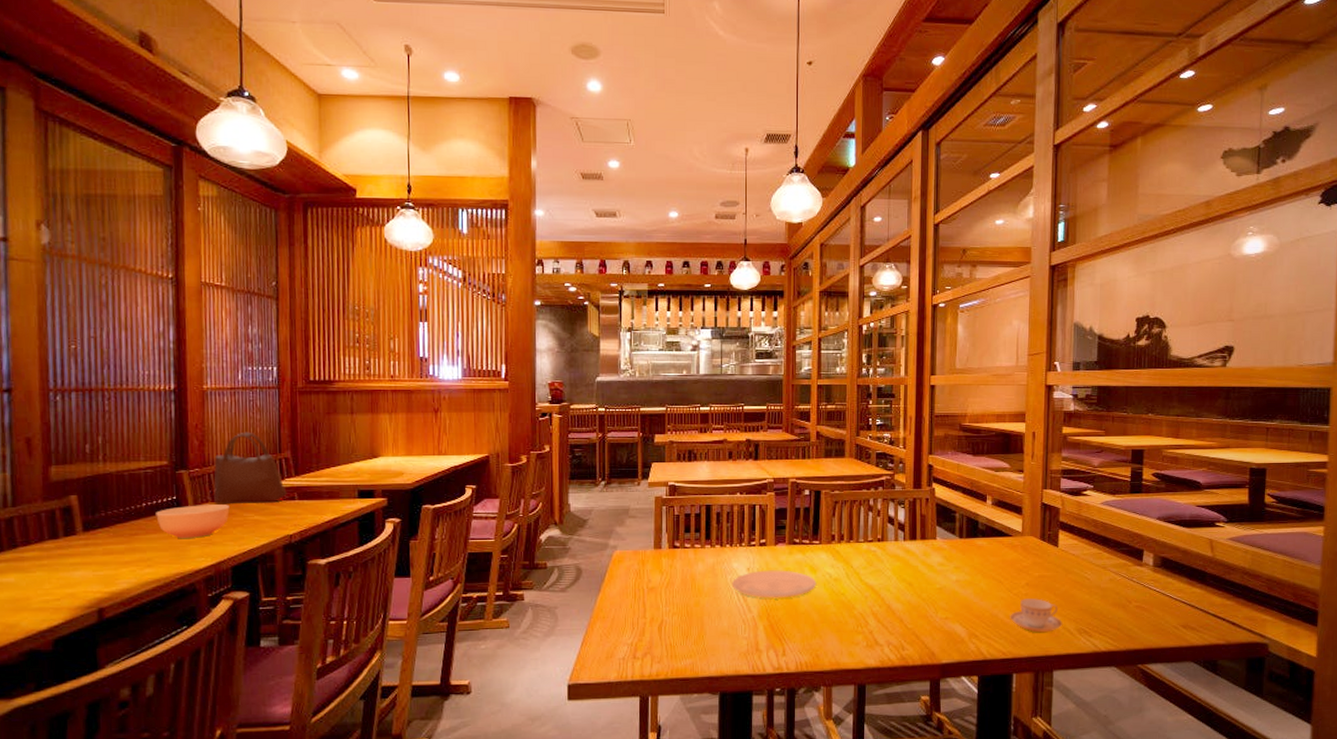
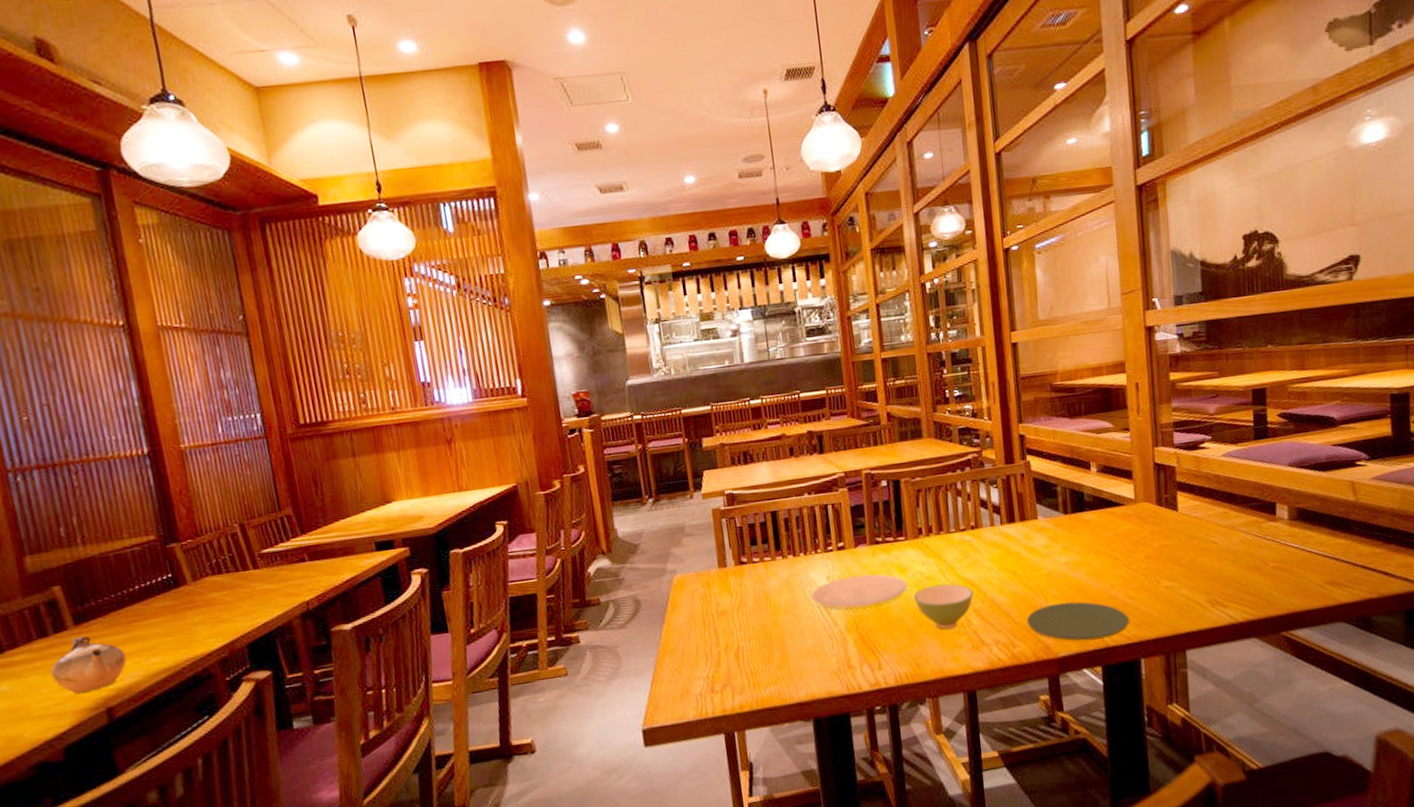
teapot: none [54,543,124,592] -> present [50,637,127,694]
bowl: present [156,505,230,538] -> none [151,576,234,620]
handbag: present [214,432,287,505] -> none [207,491,296,578]
bowl: none [820,587,874,627] -> present [913,583,974,630]
plate: none [916,615,1006,652] -> present [1026,601,1129,641]
teacup: present [1010,598,1063,633] -> none [1131,571,1192,611]

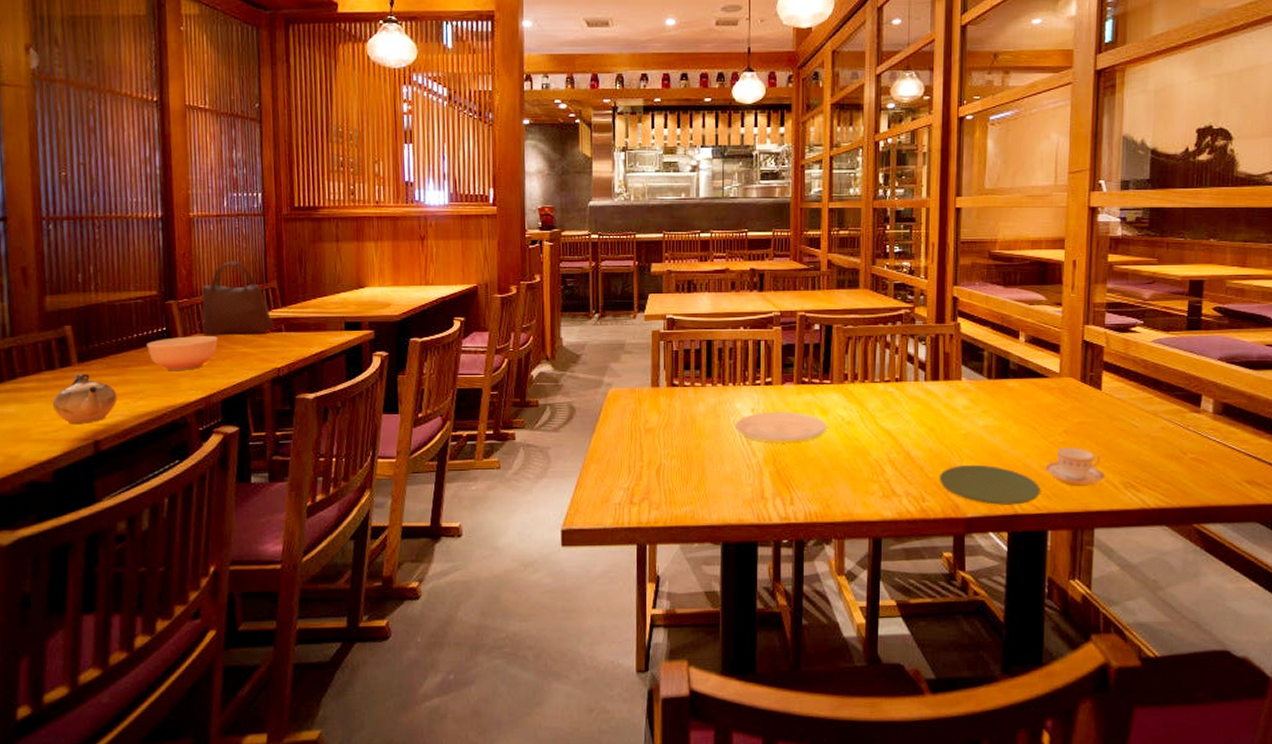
bowl: none [151,576,234,620] -> present [147,336,218,370]
handbag: none [207,491,296,578] -> present [202,261,274,336]
bowl: present [913,583,974,630] -> none [832,431,891,474]
teacup: none [1131,571,1192,611] -> present [1045,447,1106,486]

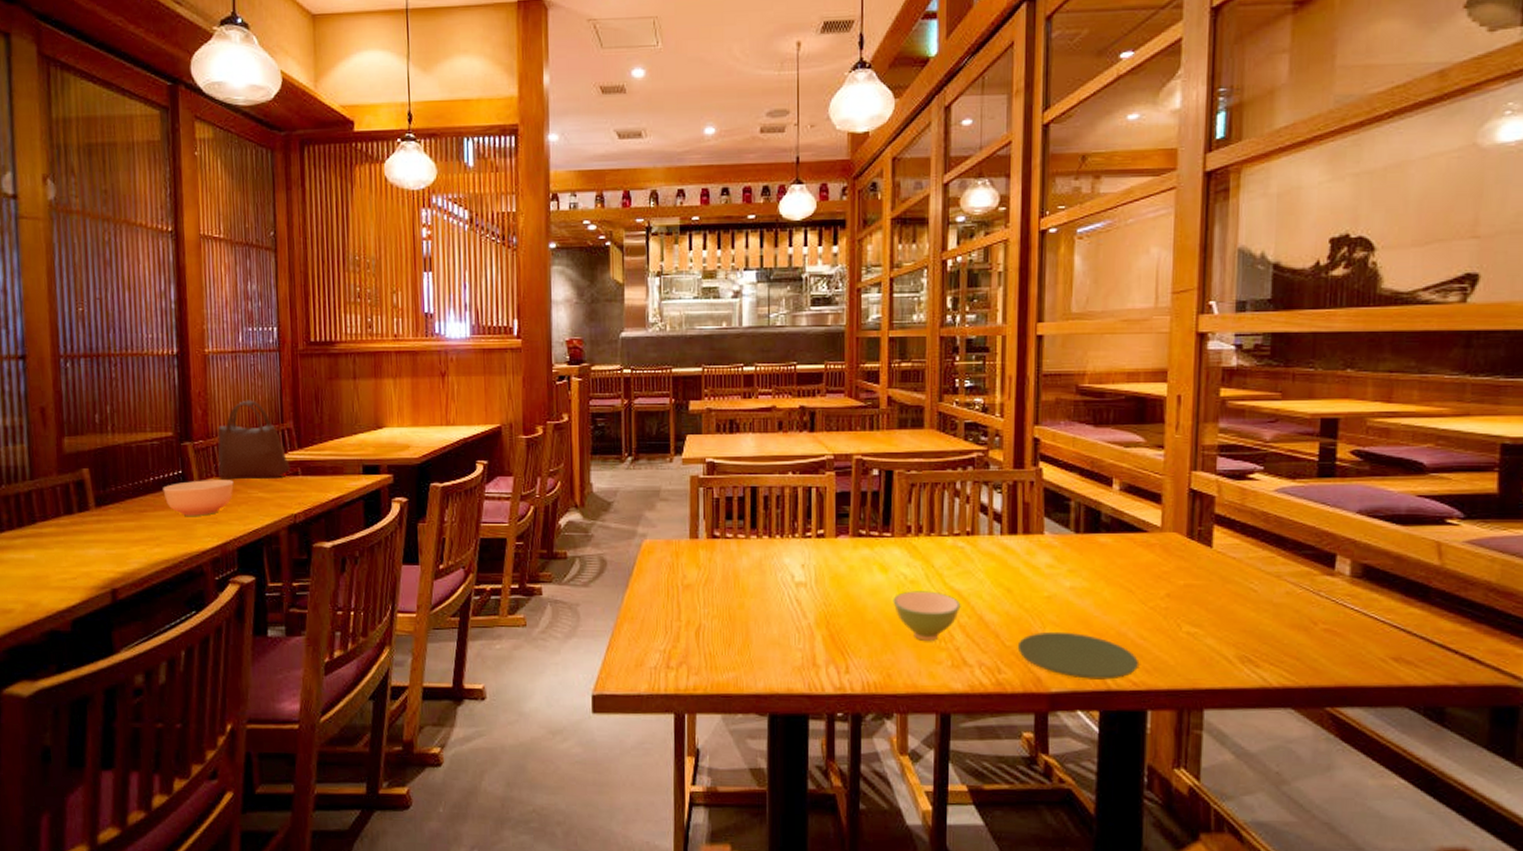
teapot: present [52,374,118,423] -> none [70,519,135,571]
plate: present [734,411,828,444] -> none [782,568,888,604]
bowl: none [832,431,891,474] -> present [893,591,961,641]
teacup: present [1045,447,1106,486] -> none [1143,614,1218,659]

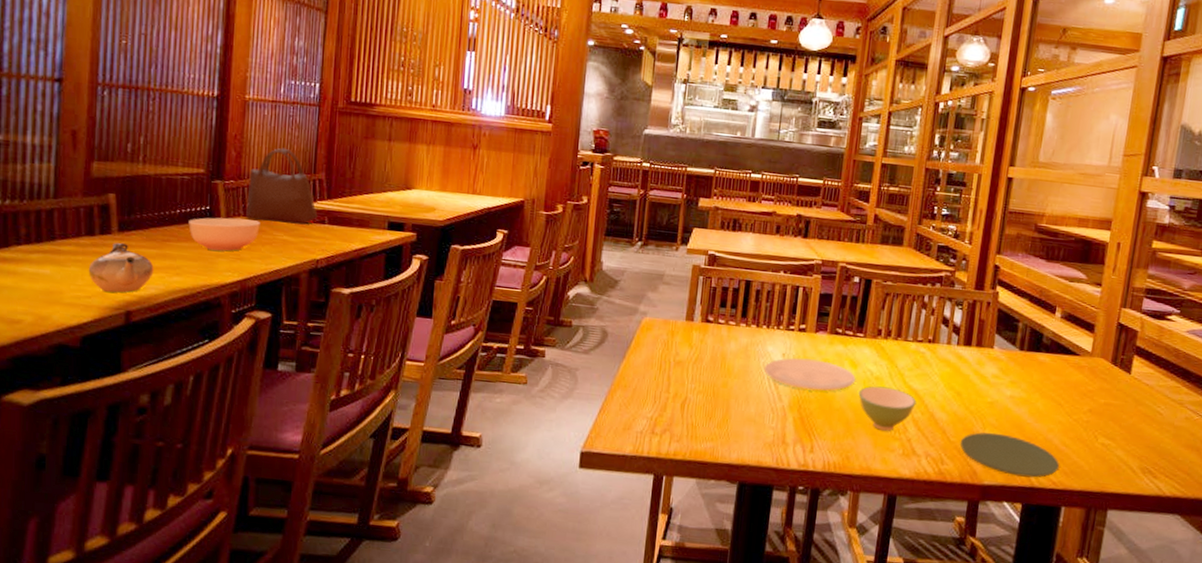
teapot: none [70,519,135,571] -> present [88,243,154,293]
plate: none [782,568,888,604] -> present [764,358,856,392]

